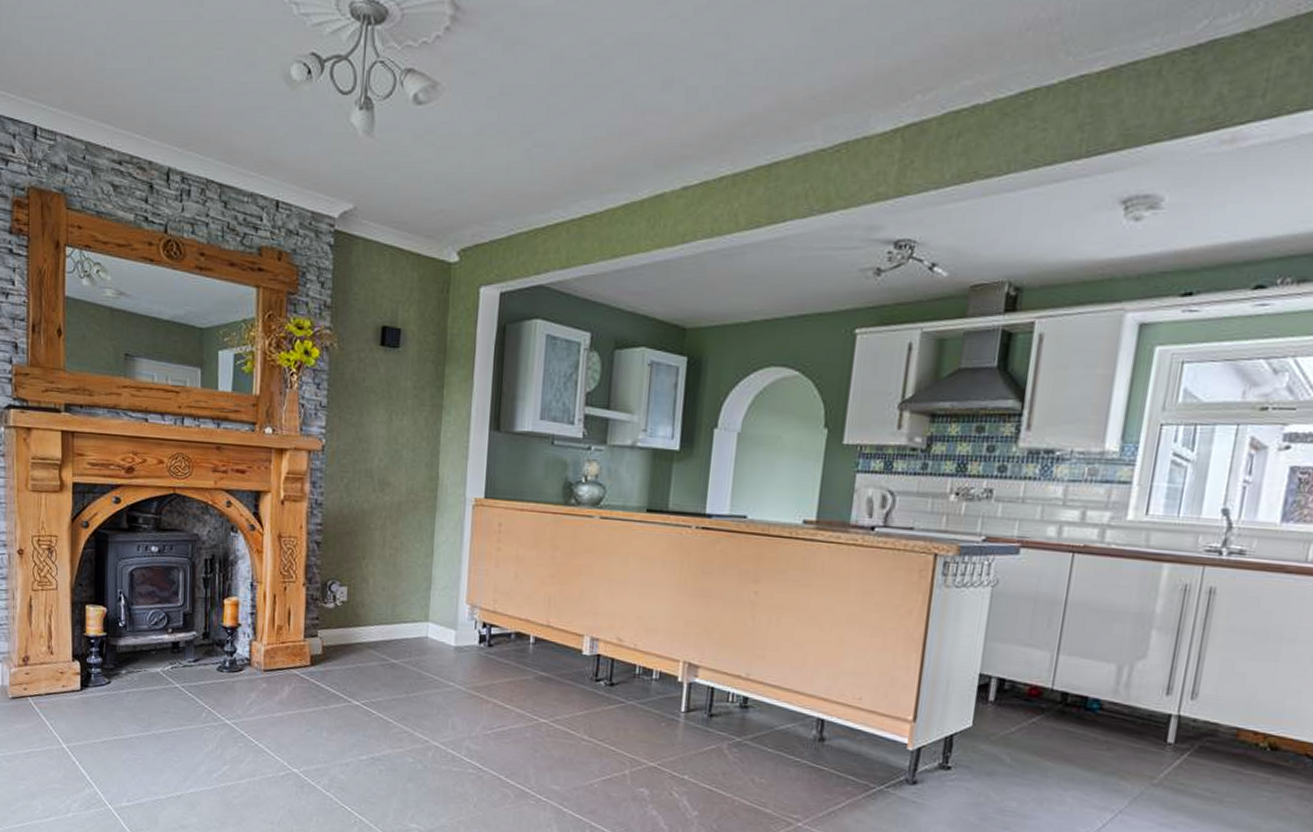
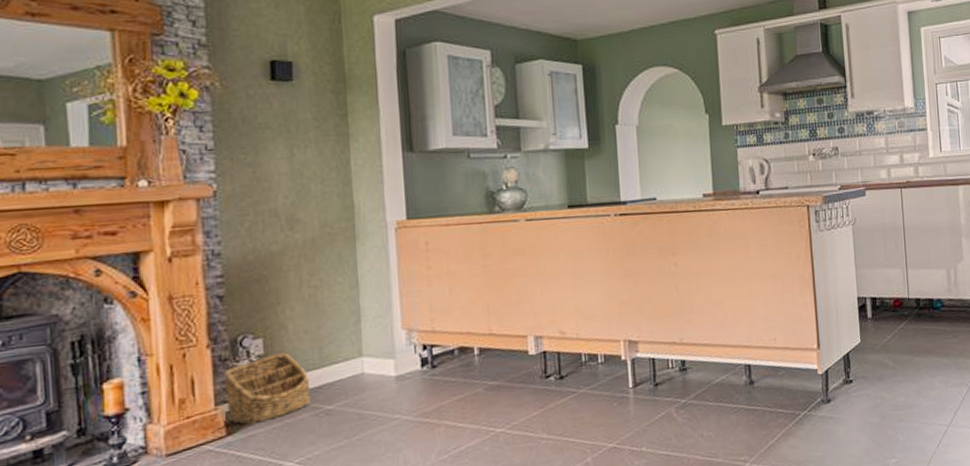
basket: none [312,602,382,661] -> present [223,352,311,425]

